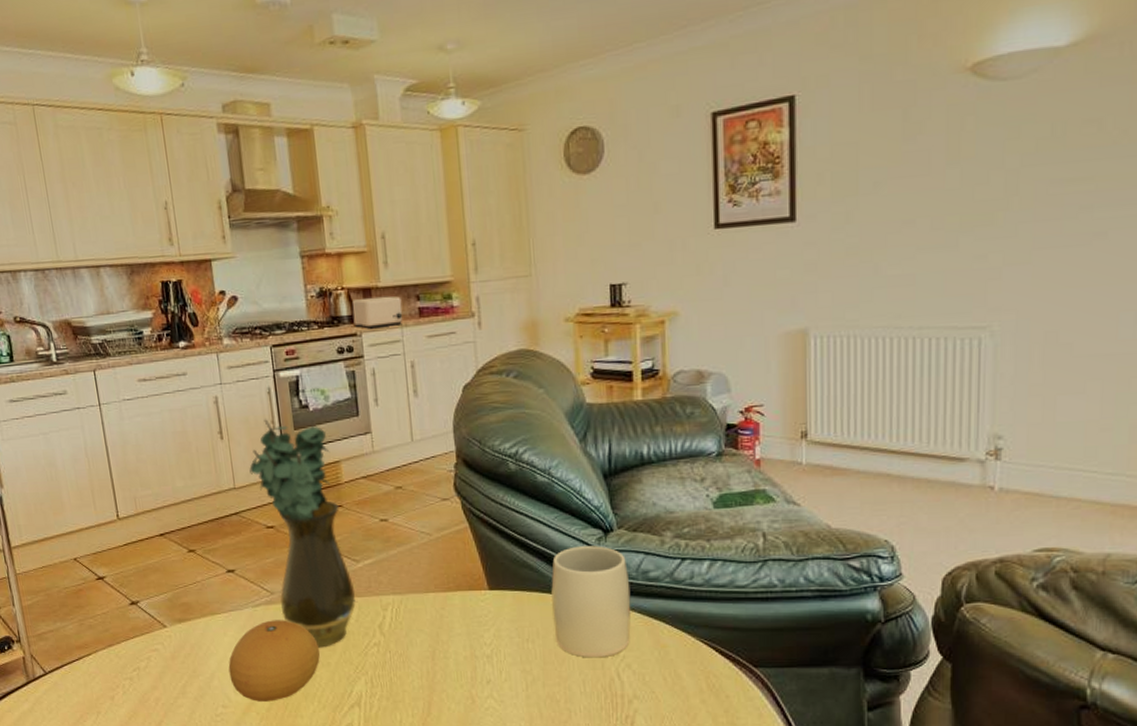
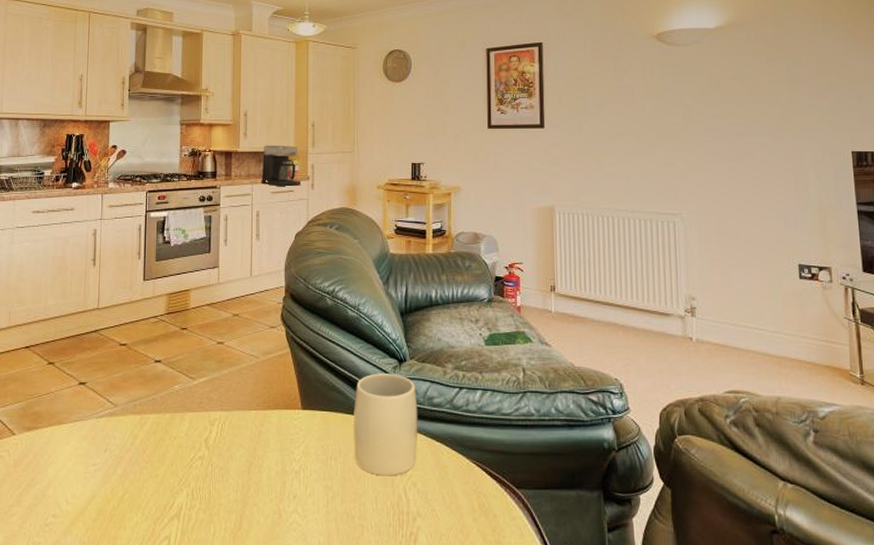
fruit: present [228,620,321,701] -> none [64,431,151,512]
vase: present [249,419,356,648] -> none [113,251,189,460]
toaster: present [352,296,403,329] -> none [215,159,254,183]
coffee maker: none [411,274,464,329] -> present [261,145,301,187]

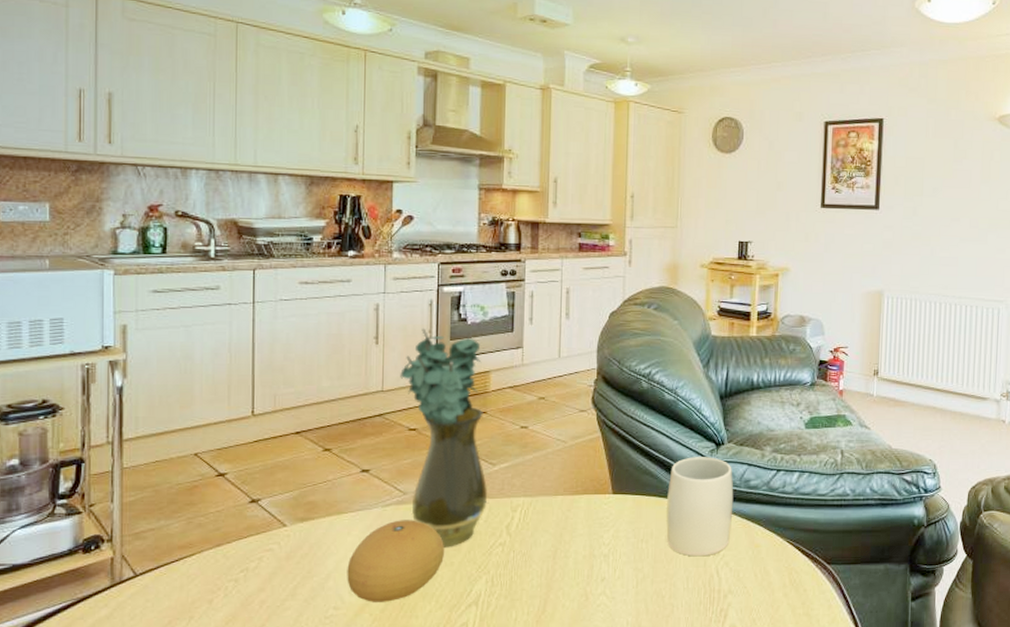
fruit: none [64,431,151,512] -> present [347,520,445,602]
vase: none [113,251,189,460] -> present [400,328,488,548]
coffee maker: present [261,145,301,187] -> none [572,216,617,263]

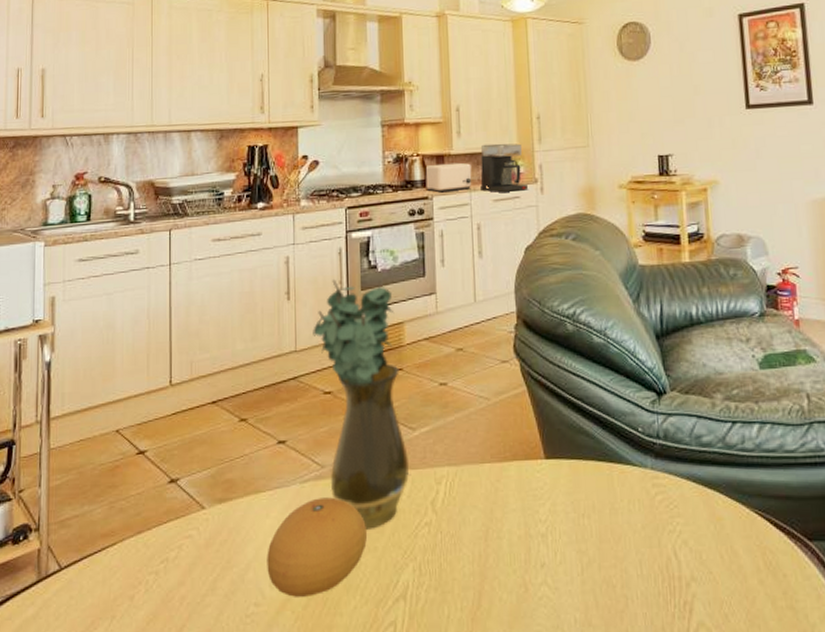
toaster: none [519,230,565,257] -> present [425,162,472,193]
coffee maker: none [572,216,617,263] -> present [480,143,528,193]
mug: present [666,457,734,557] -> none [606,409,686,535]

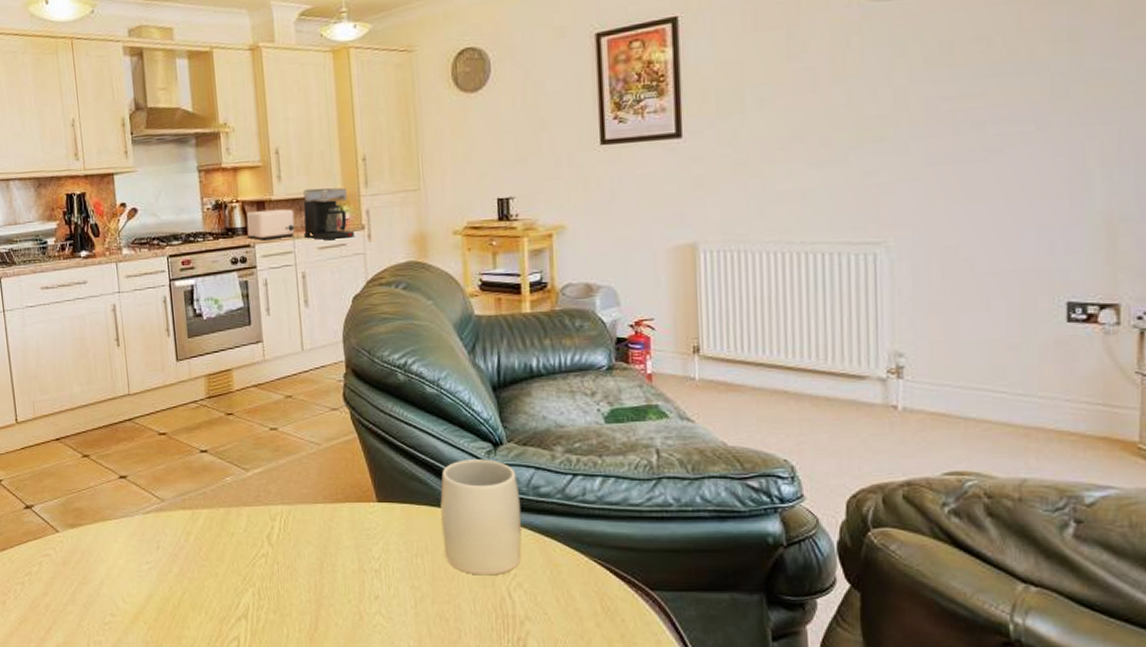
fruit: present [267,497,368,597] -> none [118,527,209,611]
vase: present [313,279,410,529] -> none [144,327,245,557]
mug: none [606,409,686,535] -> present [440,459,522,576]

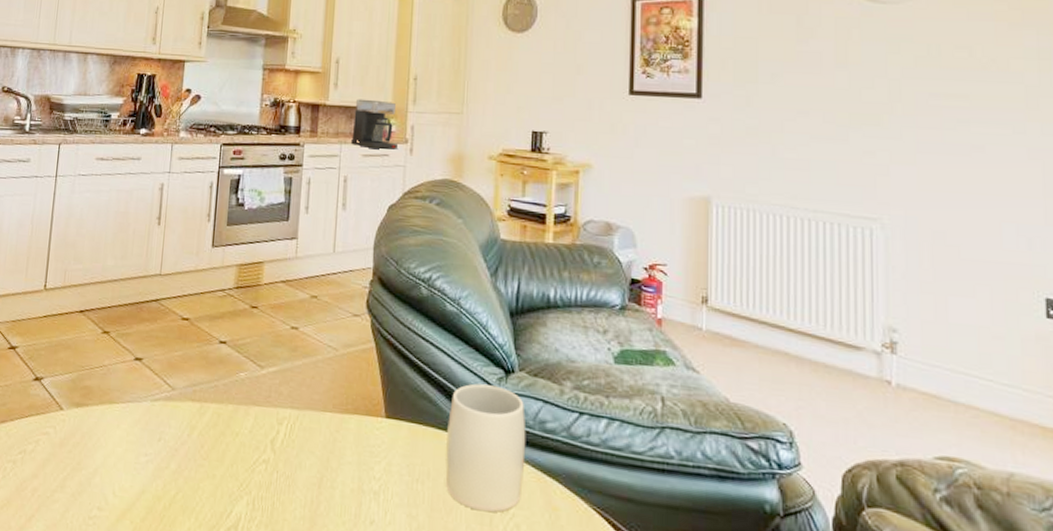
toaster: present [246,208,295,241] -> none [299,113,345,142]

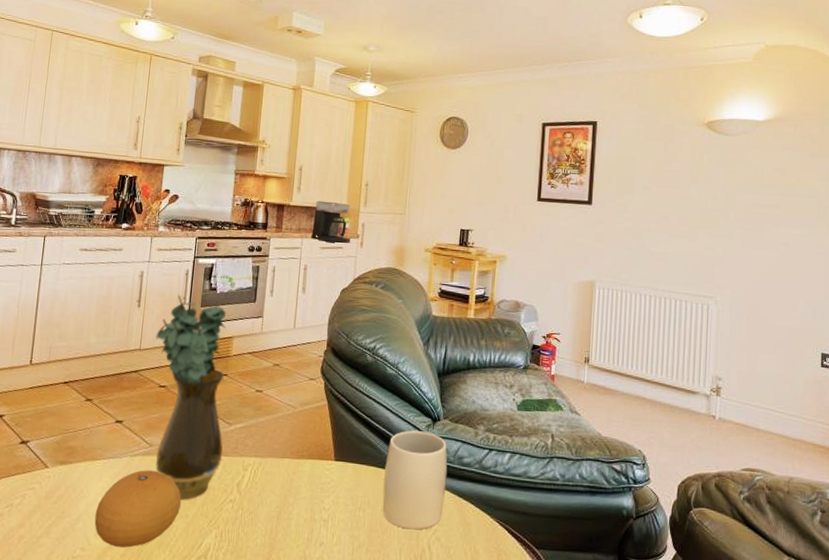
fruit: none [112,418,208,511] -> present [94,470,182,548]
vase: none [177,211,256,457] -> present [155,295,227,500]

